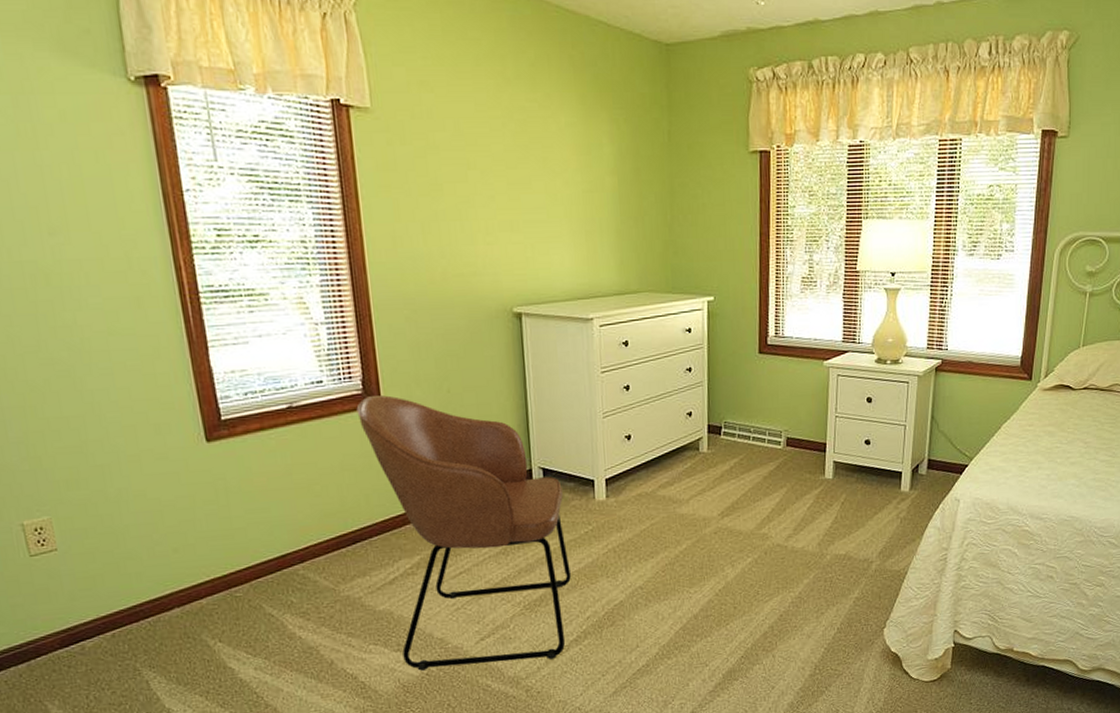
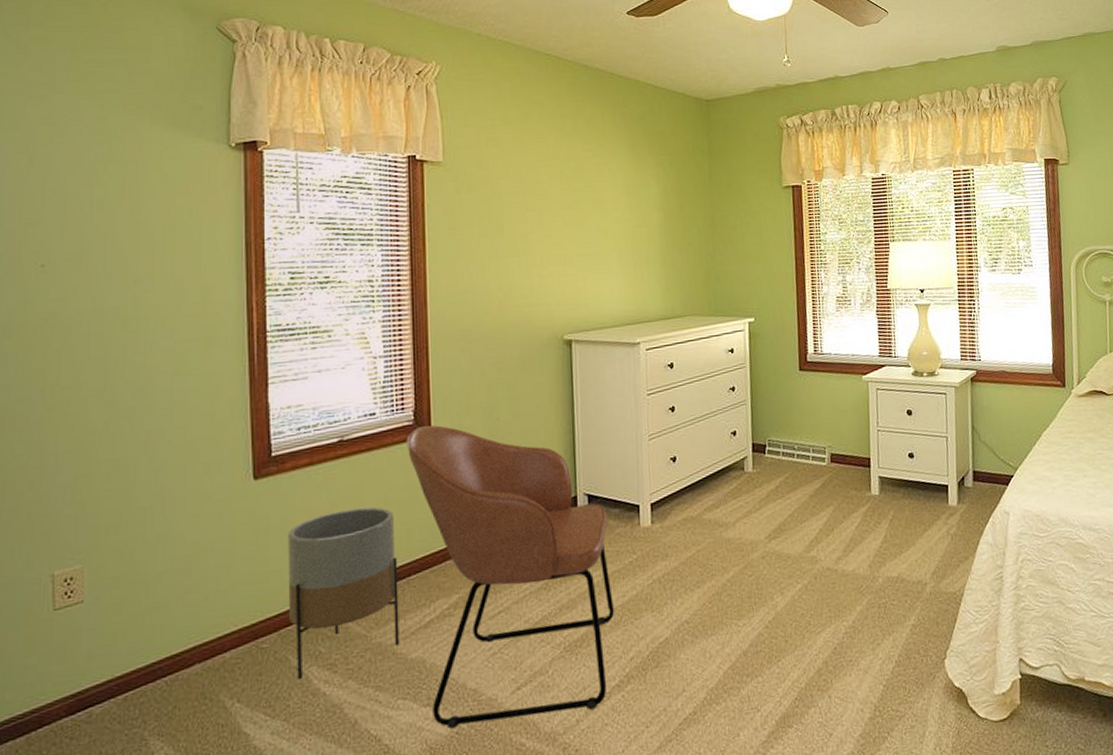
planter: none [247,472,367,624] -> present [287,507,400,679]

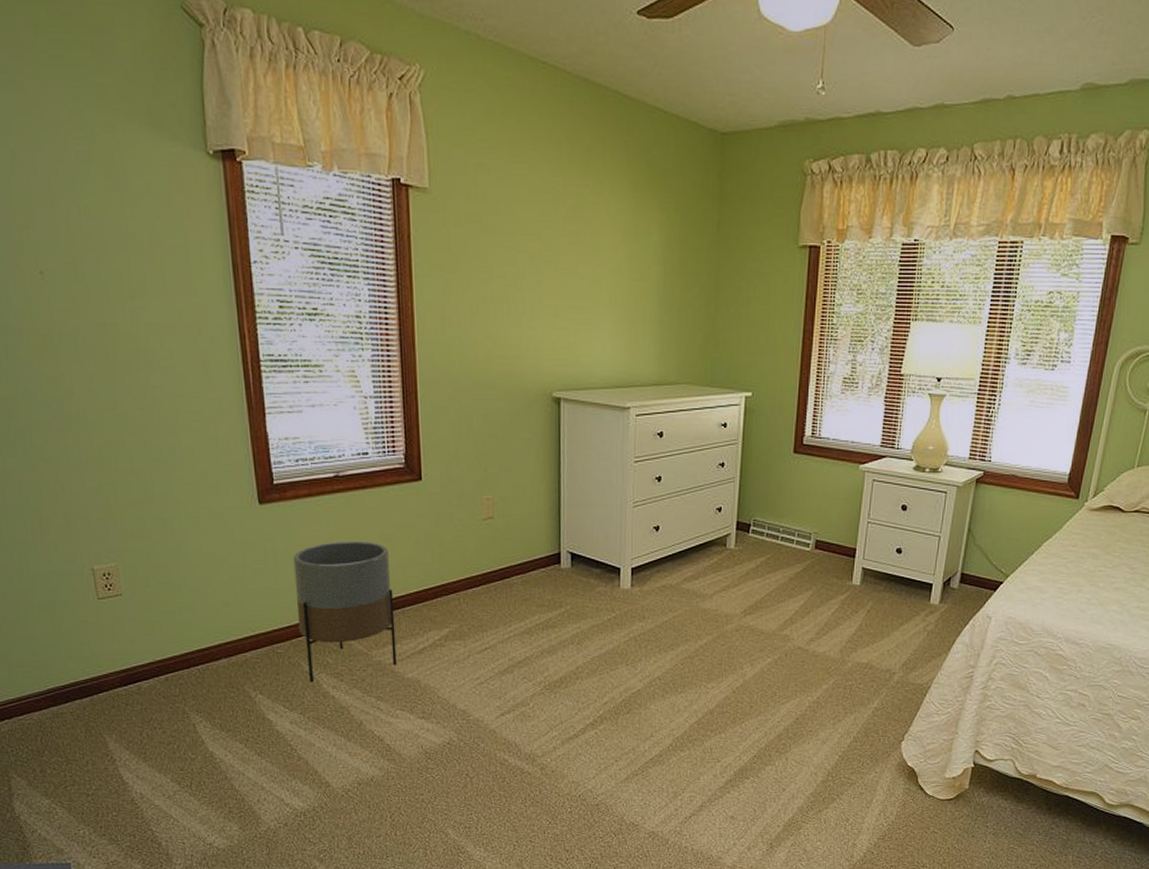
chair: present [406,425,614,729] -> none [398,469,591,740]

